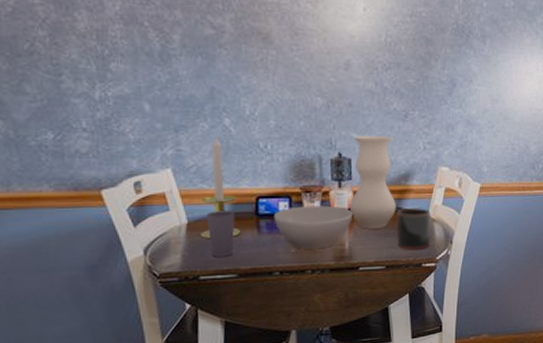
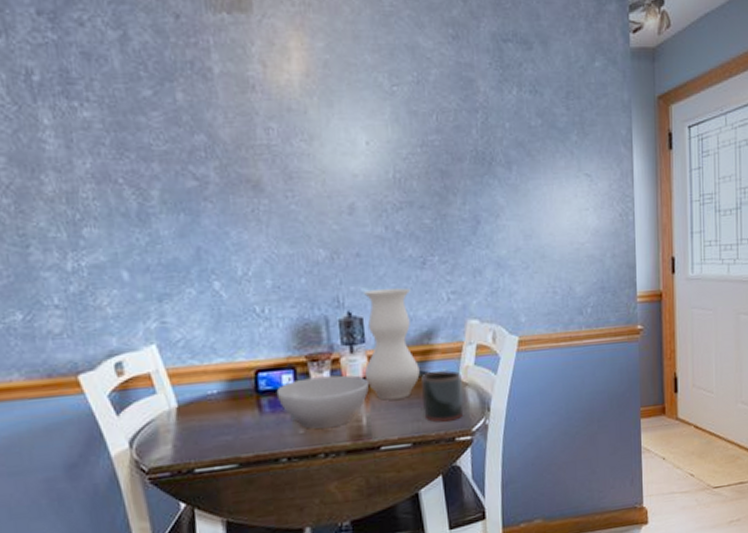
candle: present [201,136,242,240] -> none [192,302,241,425]
cup: present [206,210,235,258] -> none [198,388,233,446]

